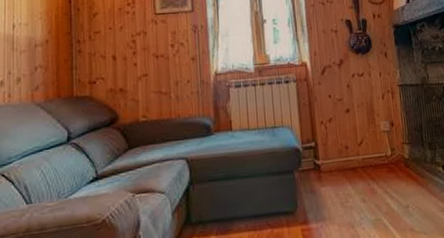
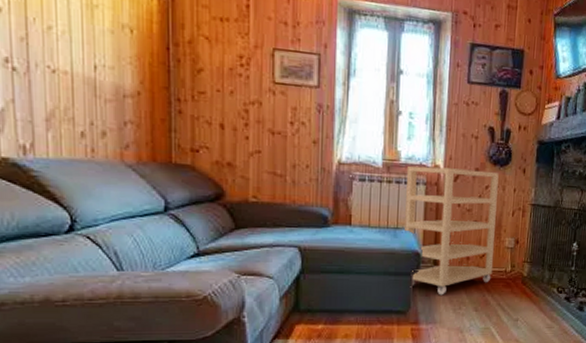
shelving unit: none [277,60,374,190] -> present [405,166,499,295]

